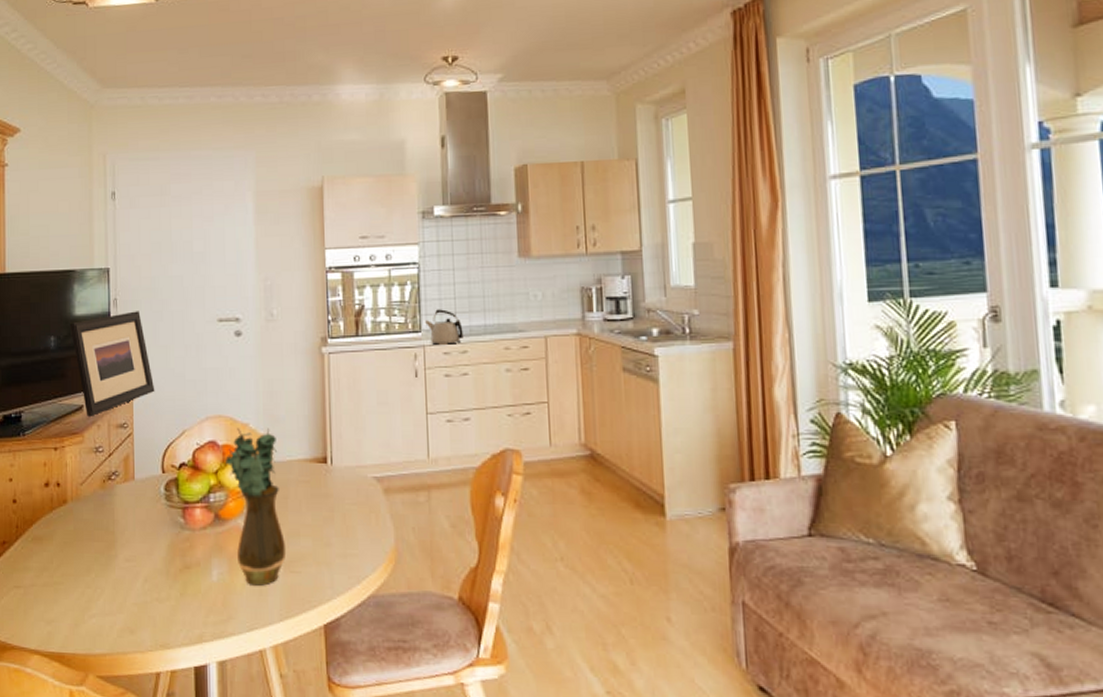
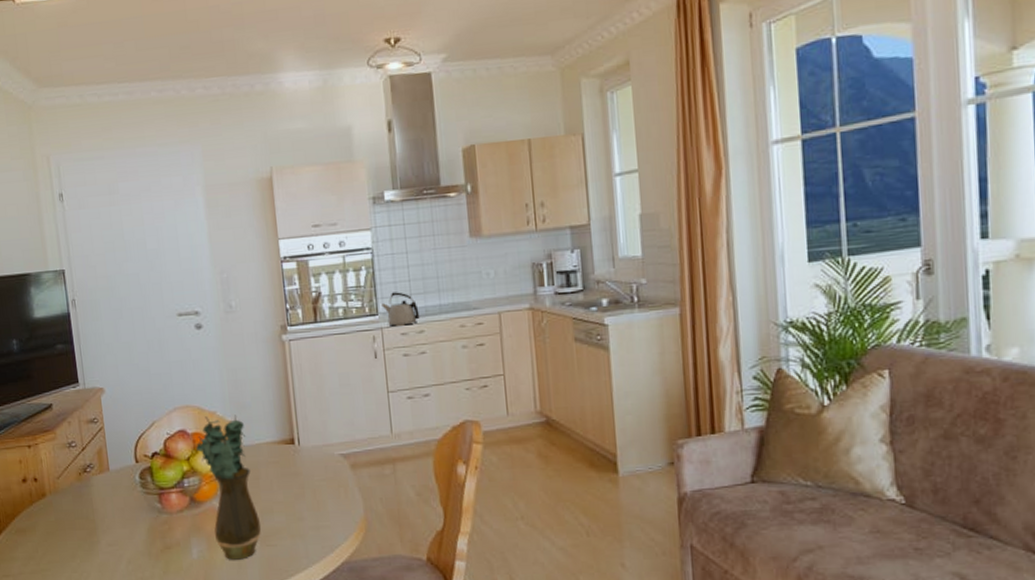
picture frame: present [70,311,155,416] -> none [31,310,122,414]

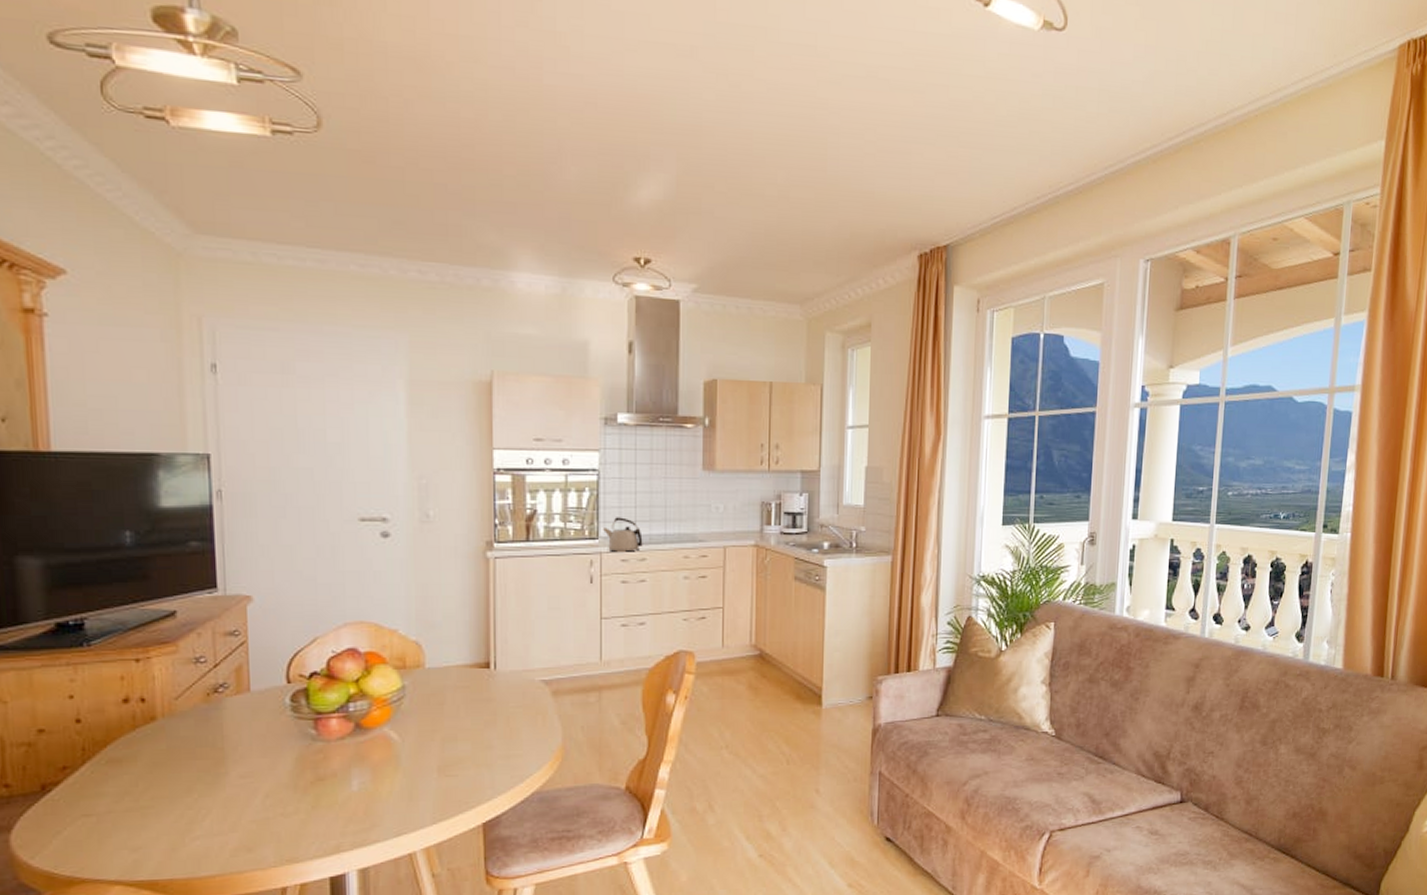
vase: present [196,415,262,560] -> none [369,634,442,792]

